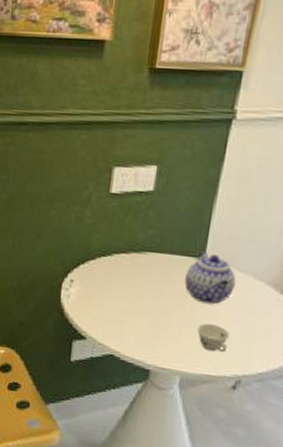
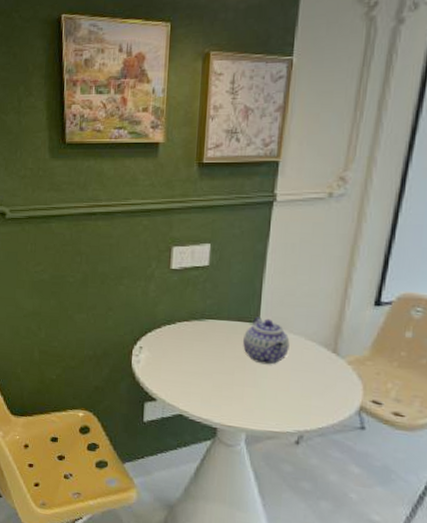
teacup: present [197,323,230,353] -> none [258,382,289,410]

